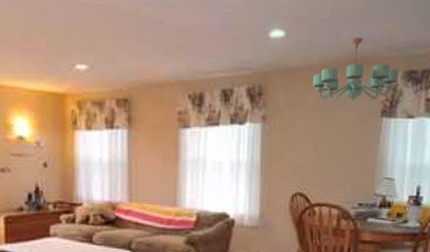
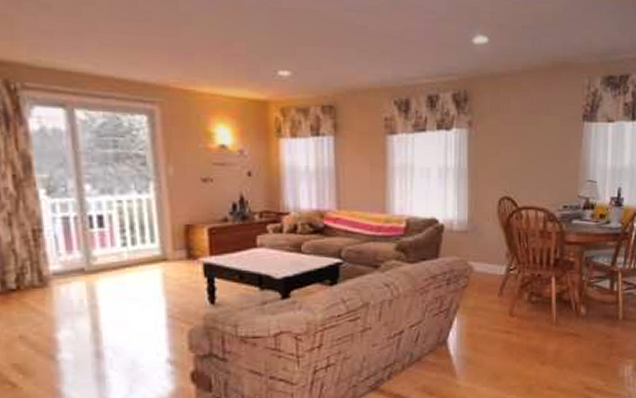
chandelier: present [312,37,399,102] -> none [516,43,598,107]

